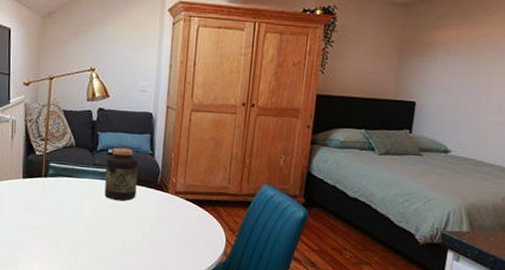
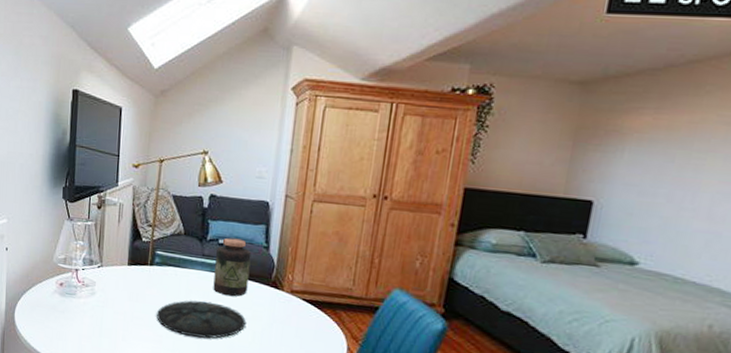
plate: none [52,207,137,241] -> present [156,300,247,339]

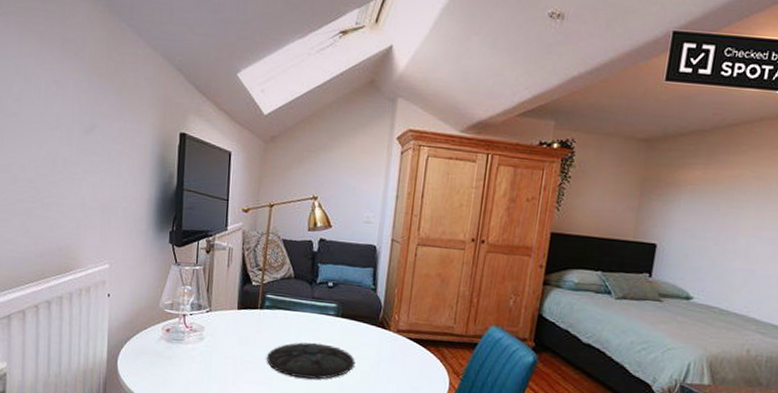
jar: present [213,237,252,297] -> none [323,280,360,338]

